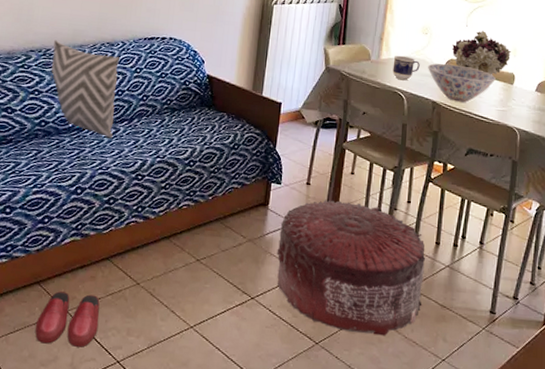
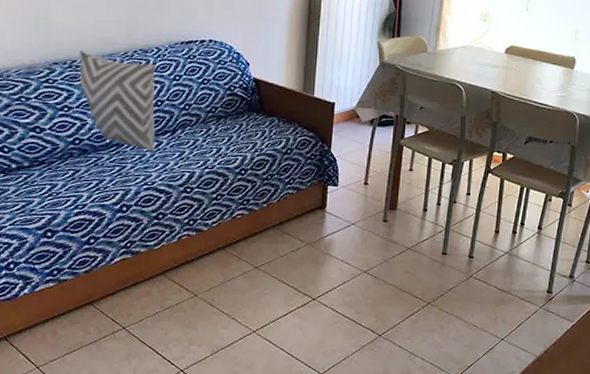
slippers: present [35,291,100,347] -> none [93,310,158,361]
pouf: present [277,199,426,336] -> none [336,198,486,323]
cup: present [392,55,420,81] -> none [450,45,479,72]
bowl: present [428,63,496,103] -> none [487,51,556,90]
flower arrangement: present [451,31,512,75] -> none [511,14,573,61]

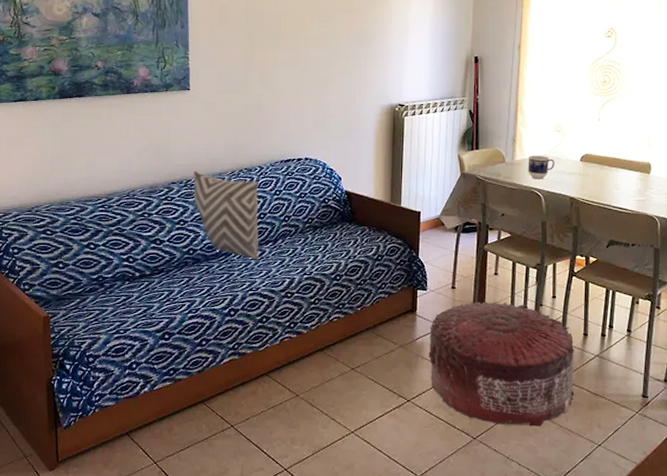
pouf: none [336,198,486,323] -> present [428,301,575,427]
cup: none [450,45,479,72] -> present [528,155,555,179]

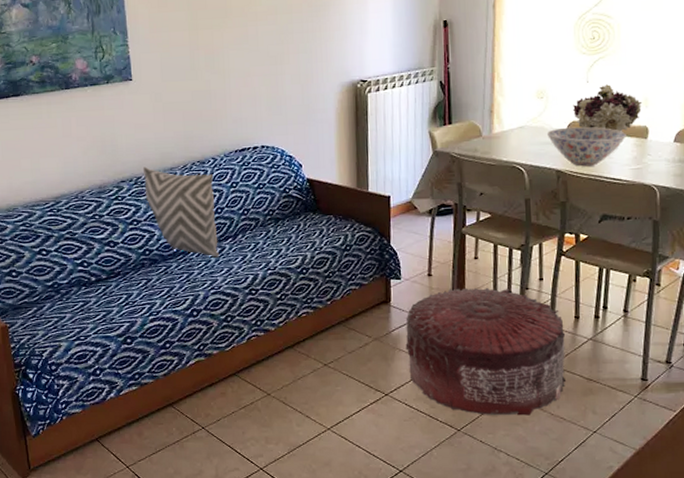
cup: present [528,155,555,179] -> none [507,126,538,153]
bowl: none [563,159,632,196] -> present [547,126,626,167]
flower arrangement: none [585,123,646,166] -> present [572,84,643,132]

